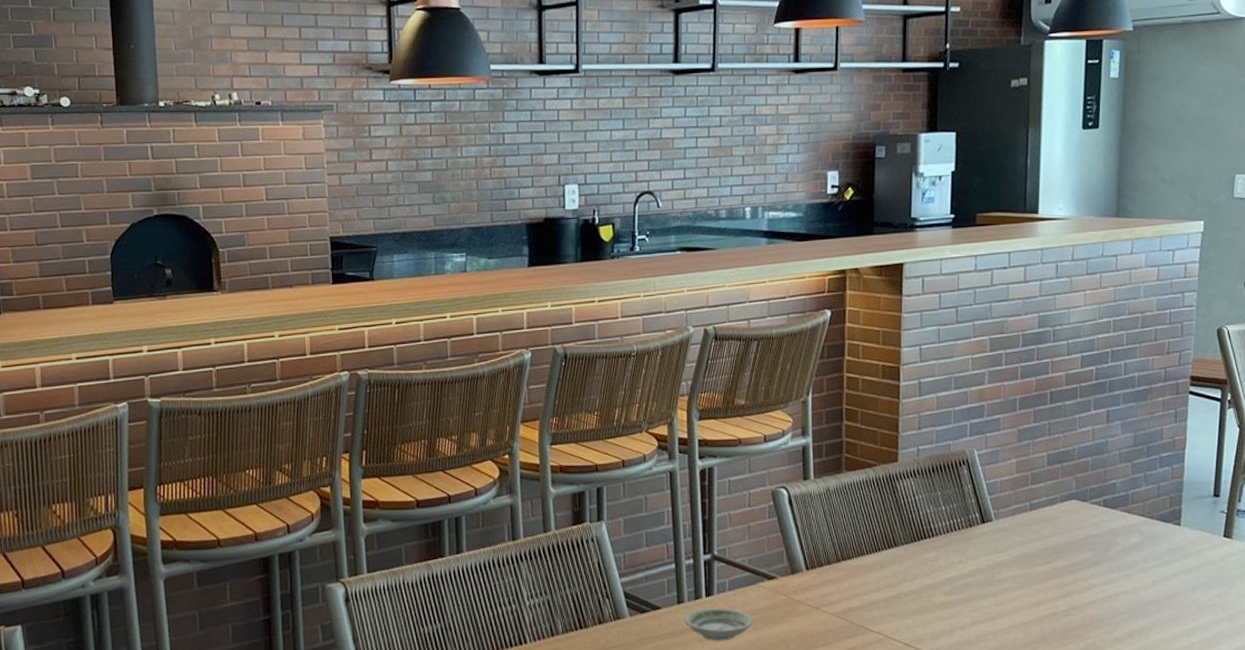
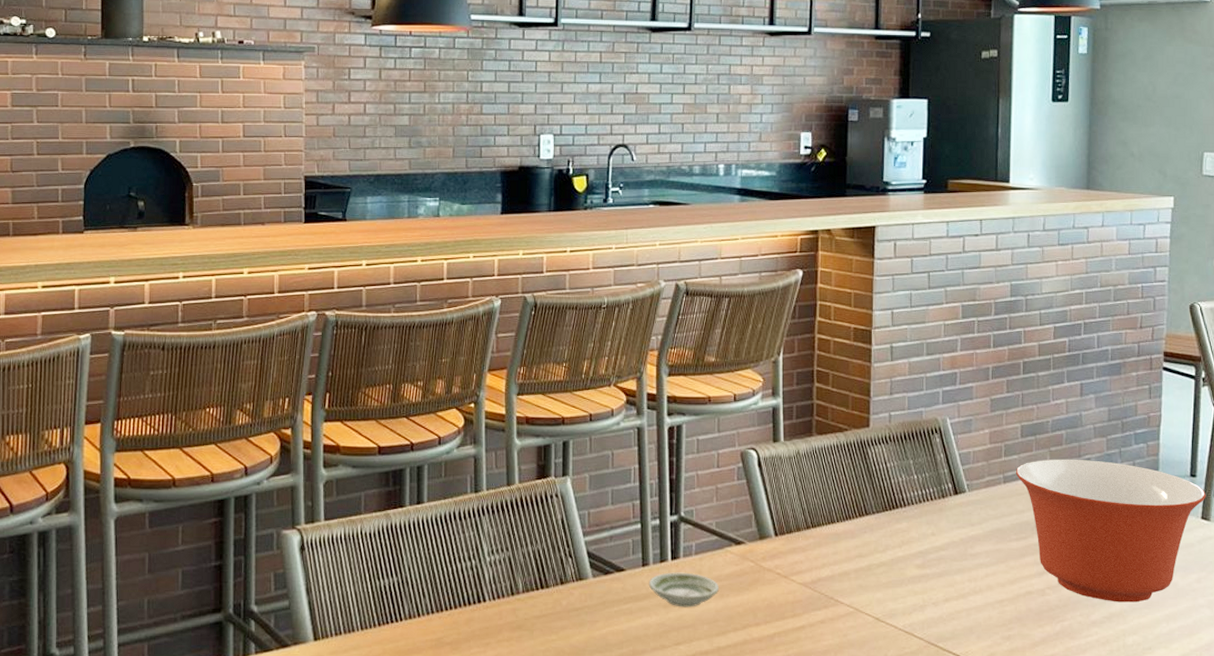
mixing bowl: none [1041,484,1229,620] -> present [1015,459,1206,603]

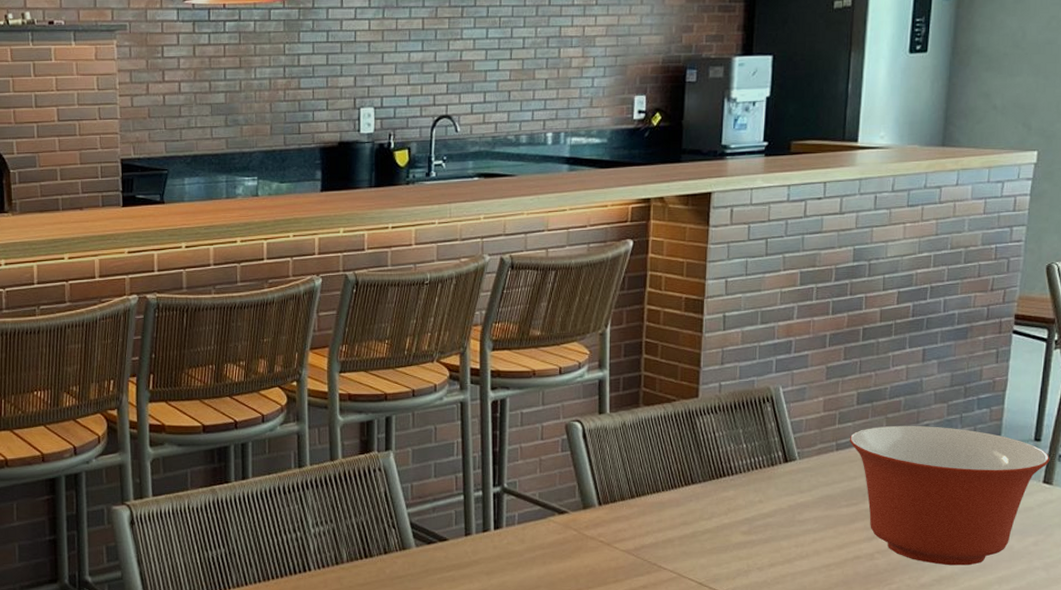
saucer: present [648,572,720,607] -> none [471,541,542,574]

